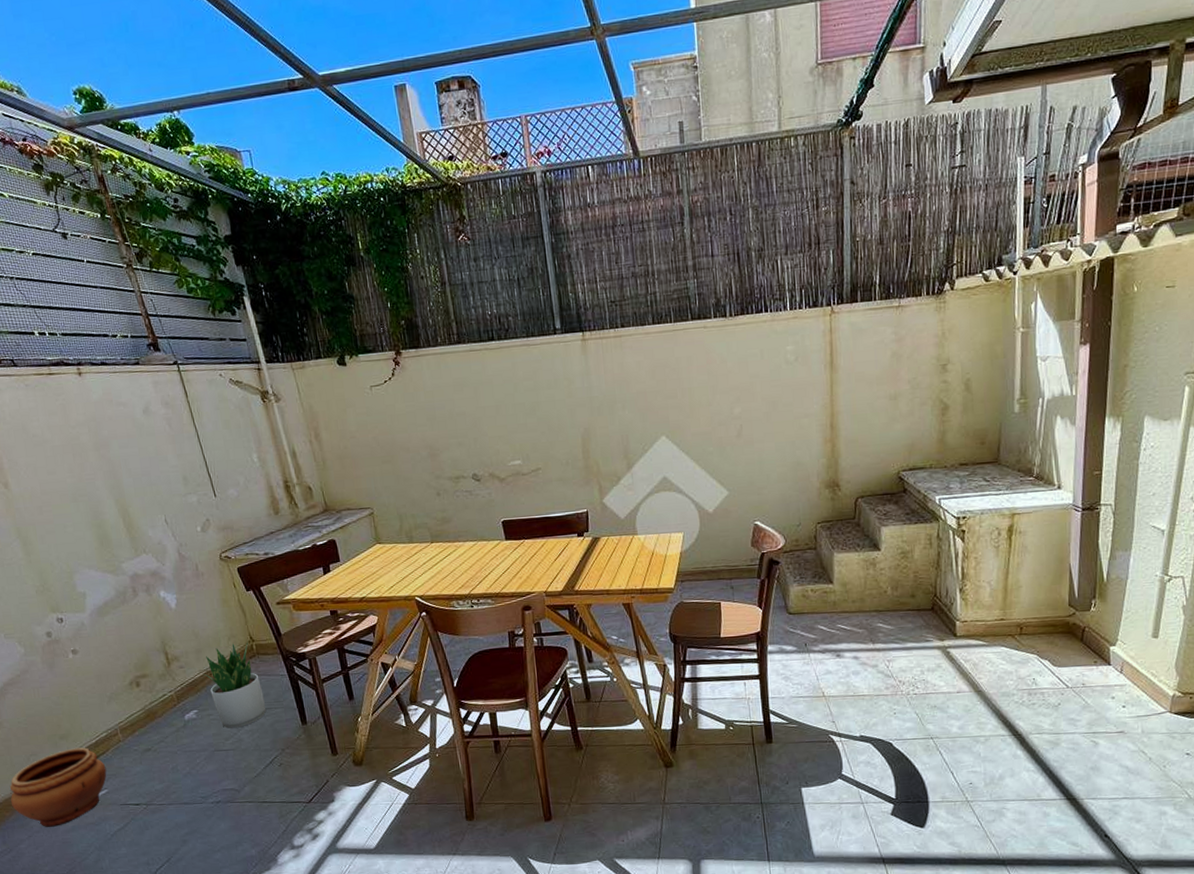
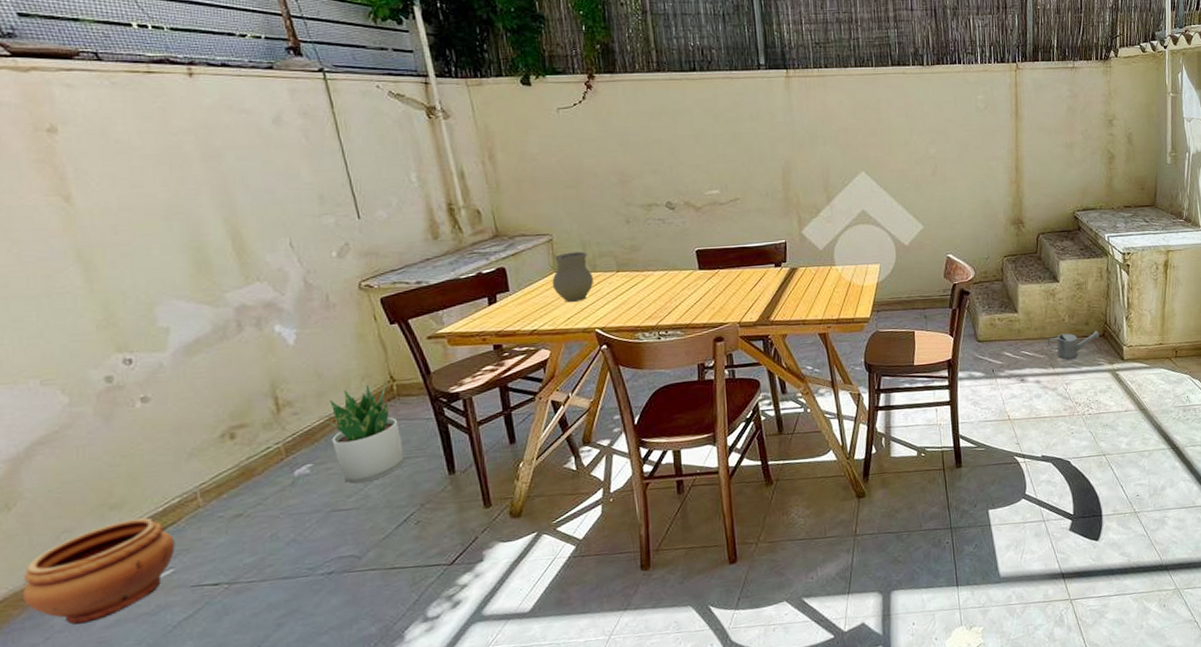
ceramic pitcher: none [375,523,412,572] -> present [552,251,594,302]
watering can: none [866,604,928,635] -> present [1047,330,1099,360]

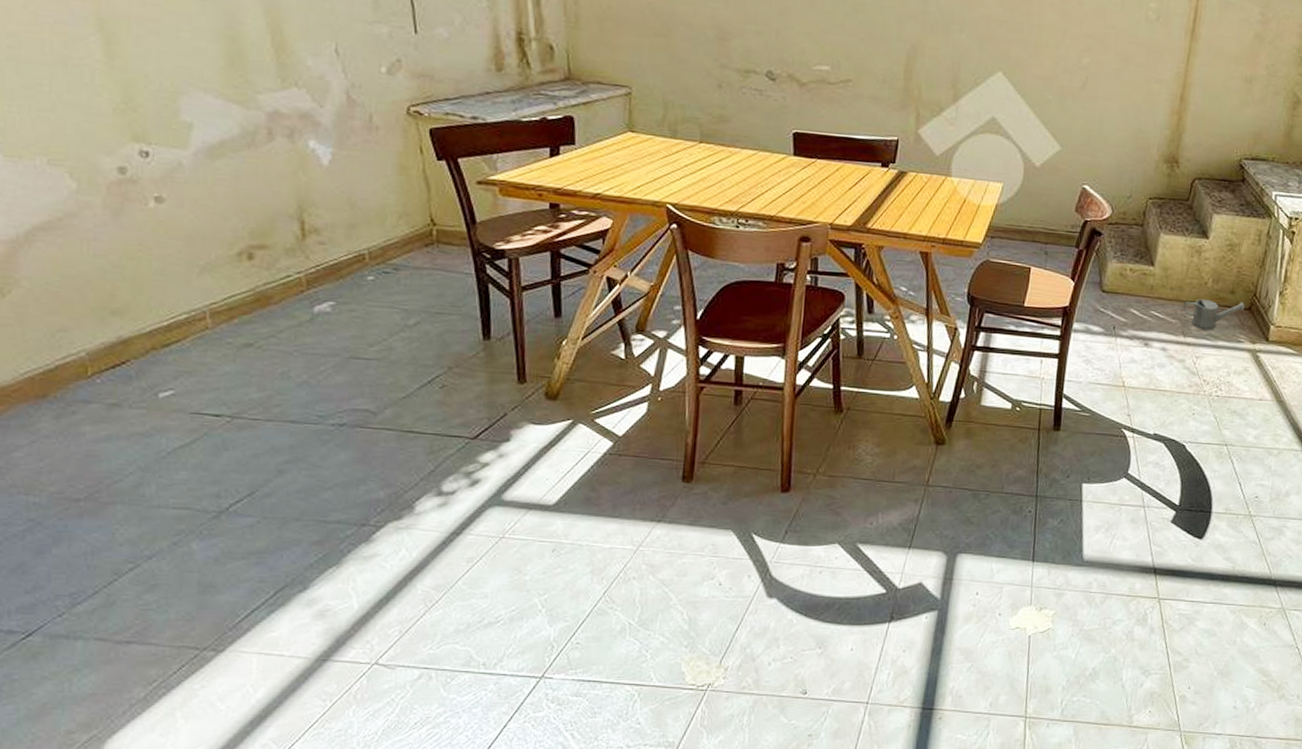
planter pot: present [23,517,175,625] -> none [11,329,178,433]
planter: present [323,381,405,484] -> none [351,223,436,333]
ceramic pitcher: present [552,251,594,302] -> none [624,111,673,169]

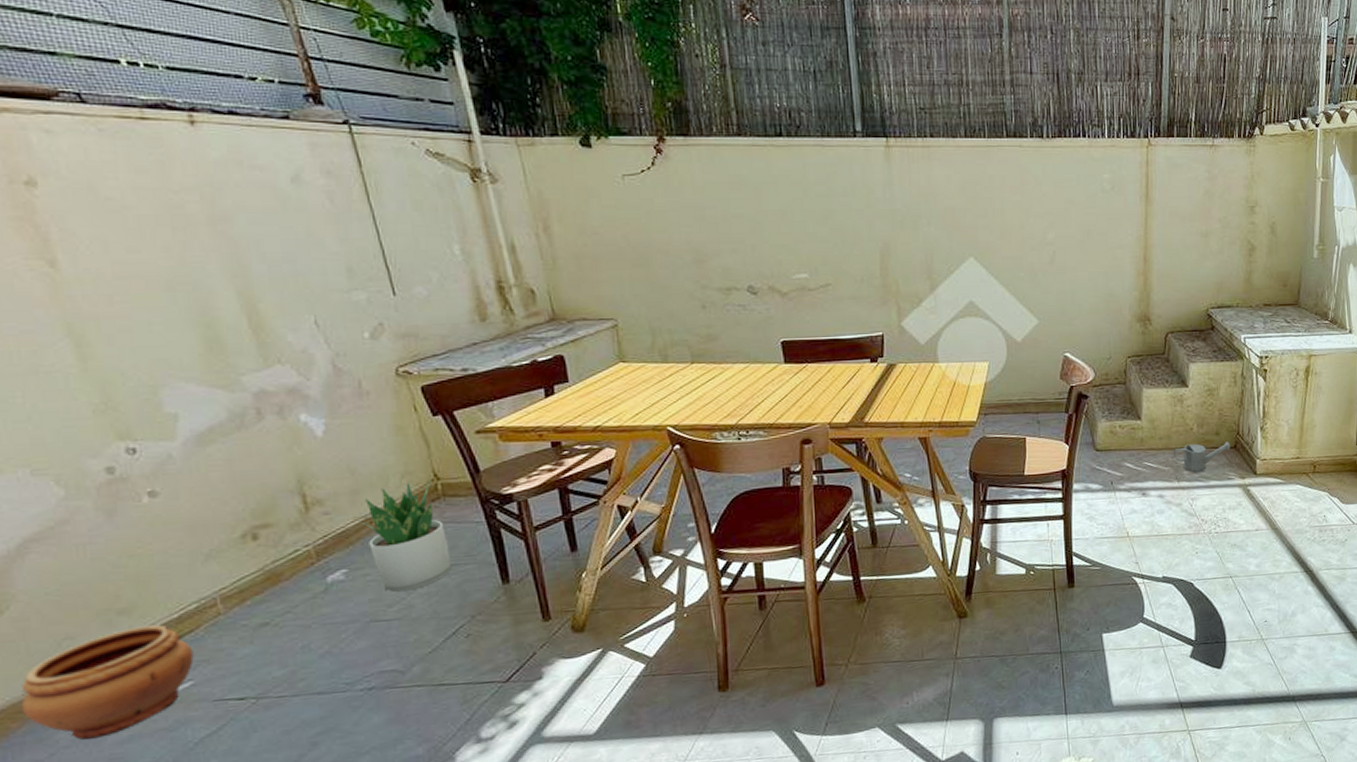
planter pot: none [11,329,178,433] -> present [22,625,194,740]
planter: none [351,223,436,333] -> present [358,479,452,592]

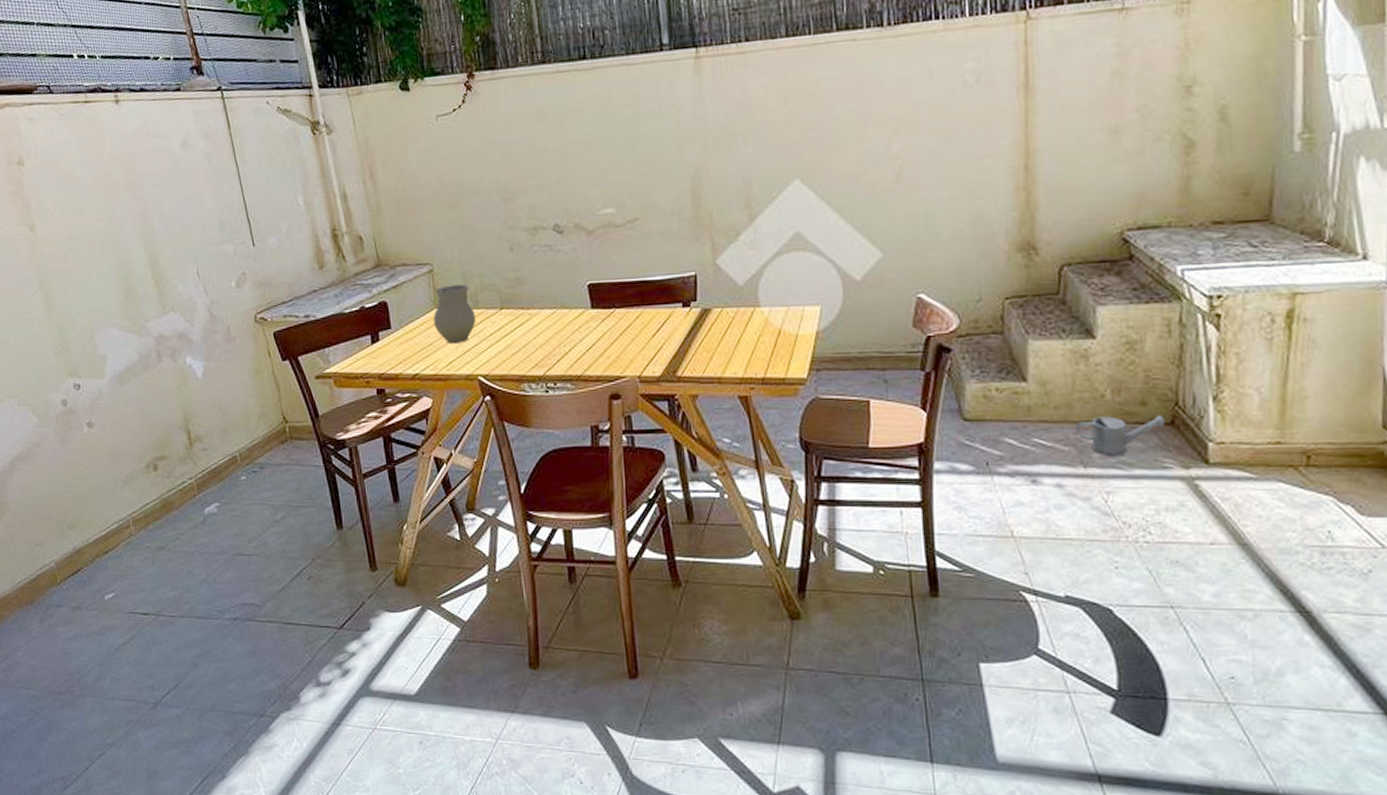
planter pot: present [22,625,194,740] -> none [11,540,115,633]
planter: present [358,479,452,592] -> none [227,422,297,528]
ceramic pitcher: none [617,339,666,396] -> present [433,284,477,343]

